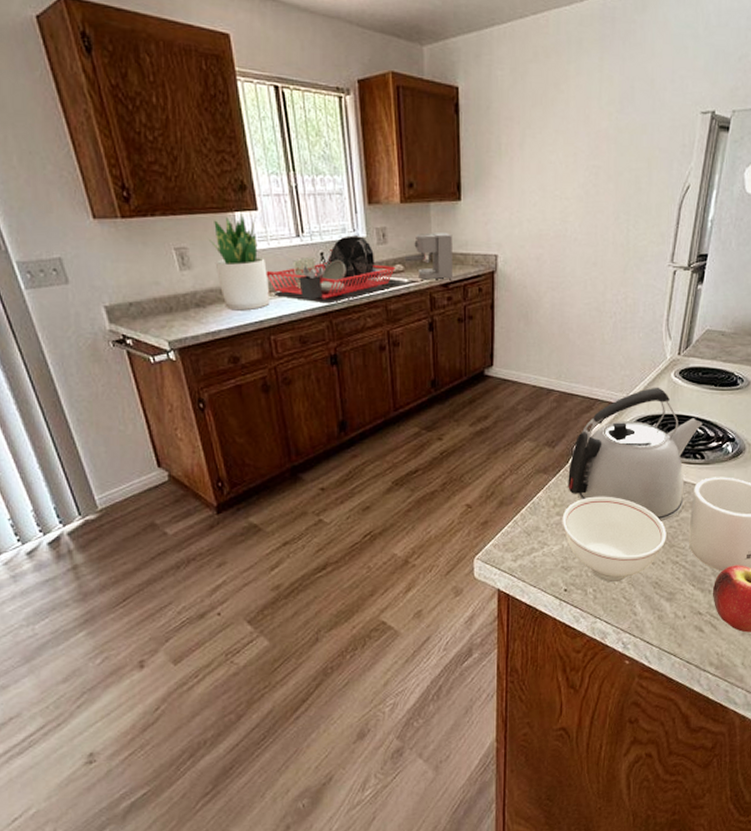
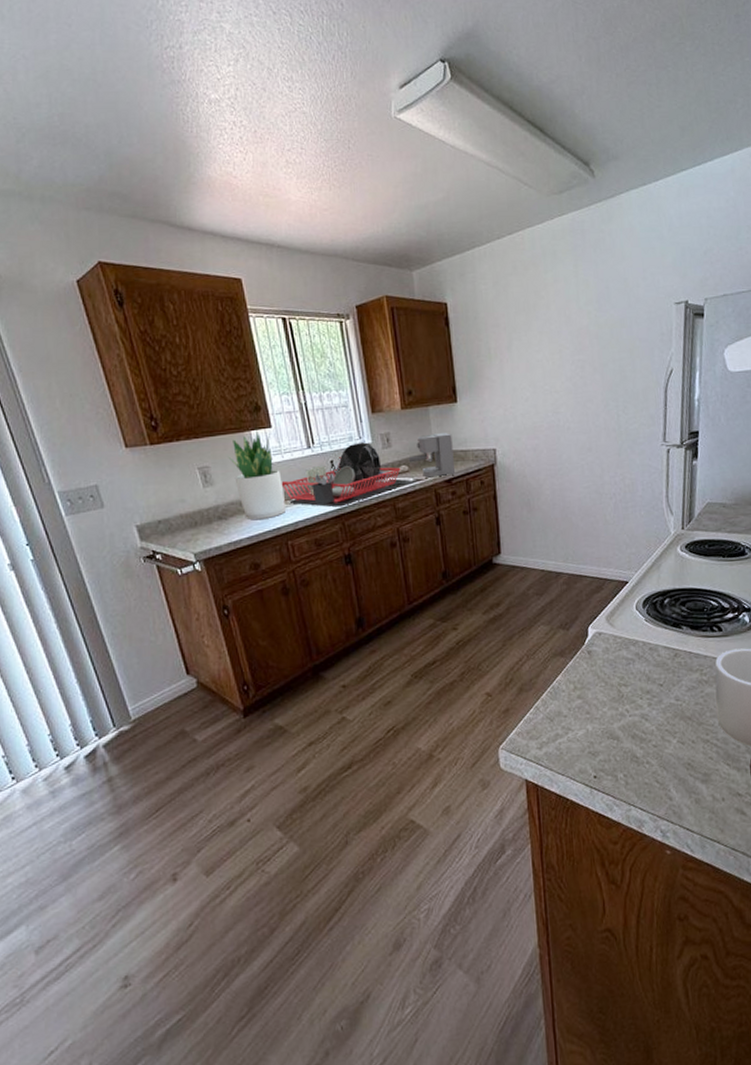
bowl: present [562,496,667,583] -> none [583,675,694,766]
kettle: present [568,387,703,521] -> none [585,562,716,699]

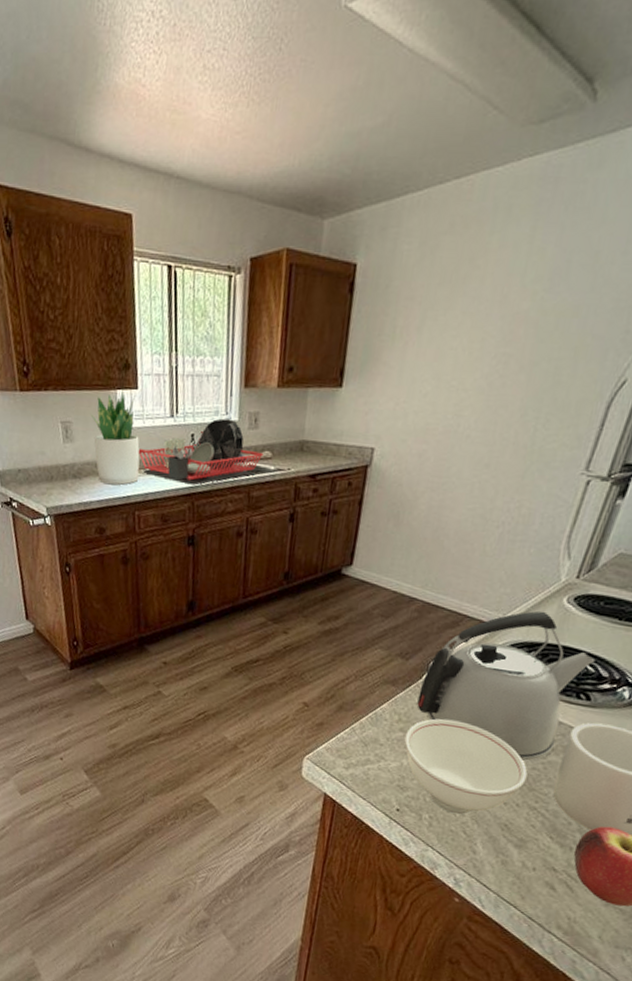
coffee maker: present [408,433,456,479] -> none [273,420,328,471]
bowl: none [583,675,694,766] -> present [404,718,528,815]
kettle: none [585,562,716,699] -> present [417,611,595,761]

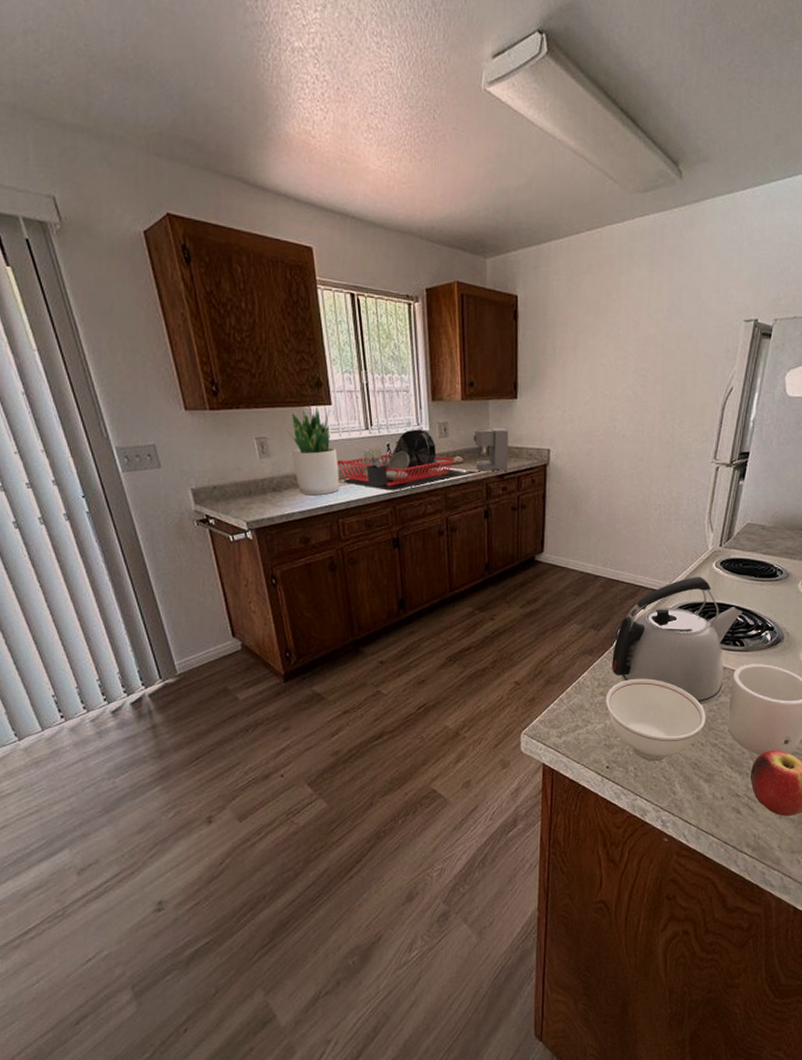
coffee maker: none [273,420,328,471] -> present [463,428,509,472]

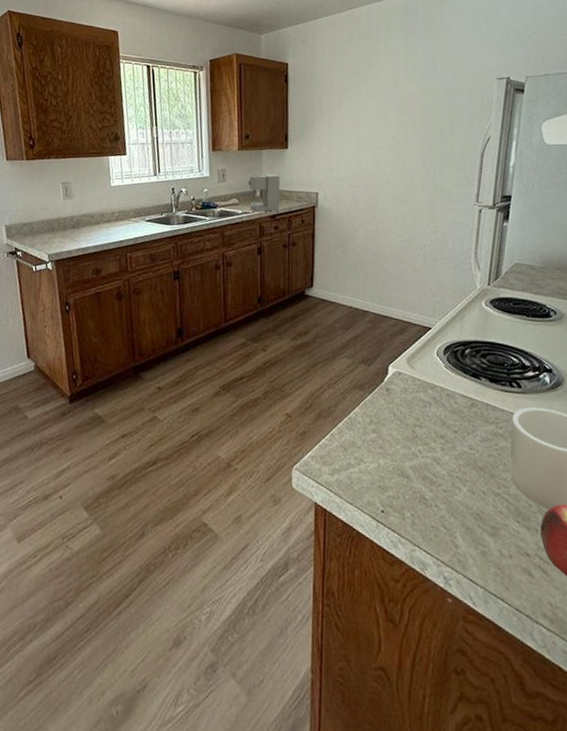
planter: present [286,406,339,496] -> none [87,156,130,232]
dish rack: present [336,429,455,491] -> none [128,175,232,229]
bowl: present [605,678,706,762] -> none [378,416,486,509]
kettle: present [612,576,743,705] -> none [383,314,517,449]

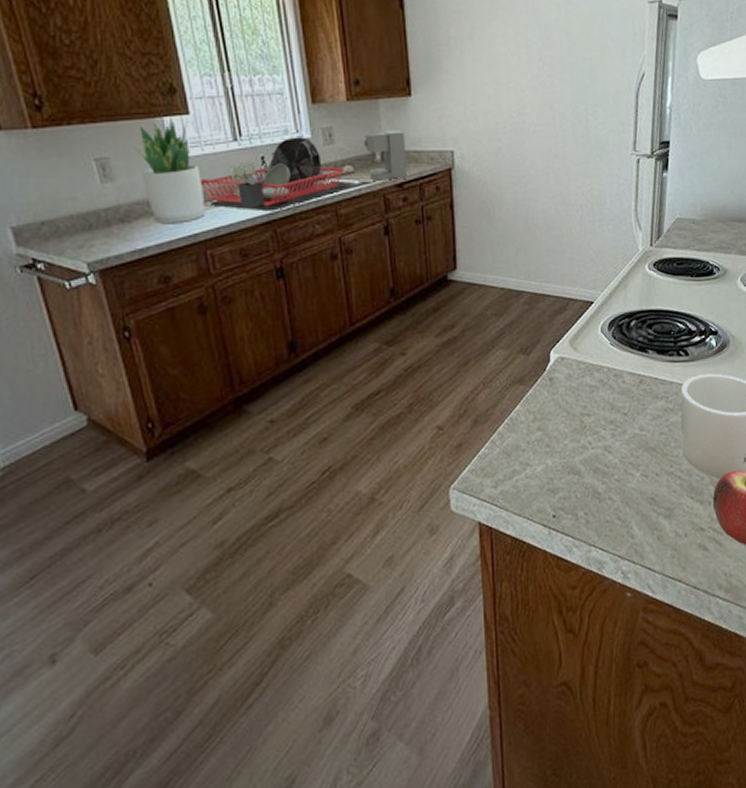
planter: none [87,156,130,232] -> present [133,117,204,225]
dish rack: none [128,175,232,229] -> present [200,137,345,212]

